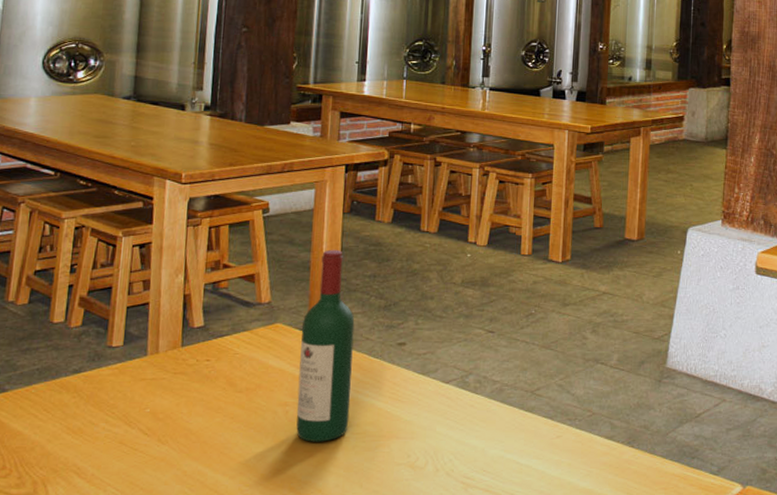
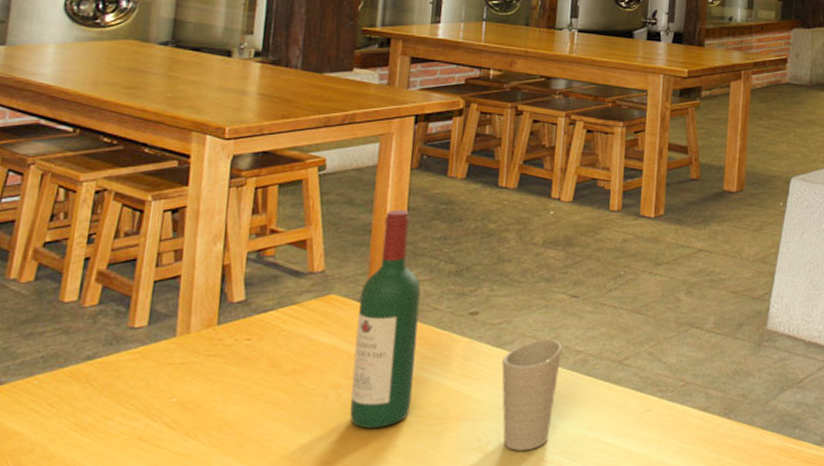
cup: none [427,368,480,467] -> present [502,338,562,451]

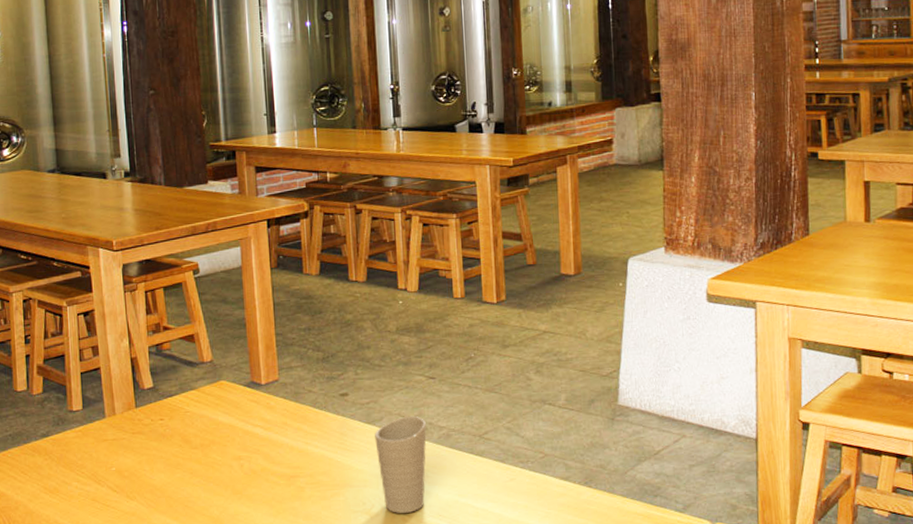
wine bottle: present [350,209,421,429] -> none [246,305,302,493]

